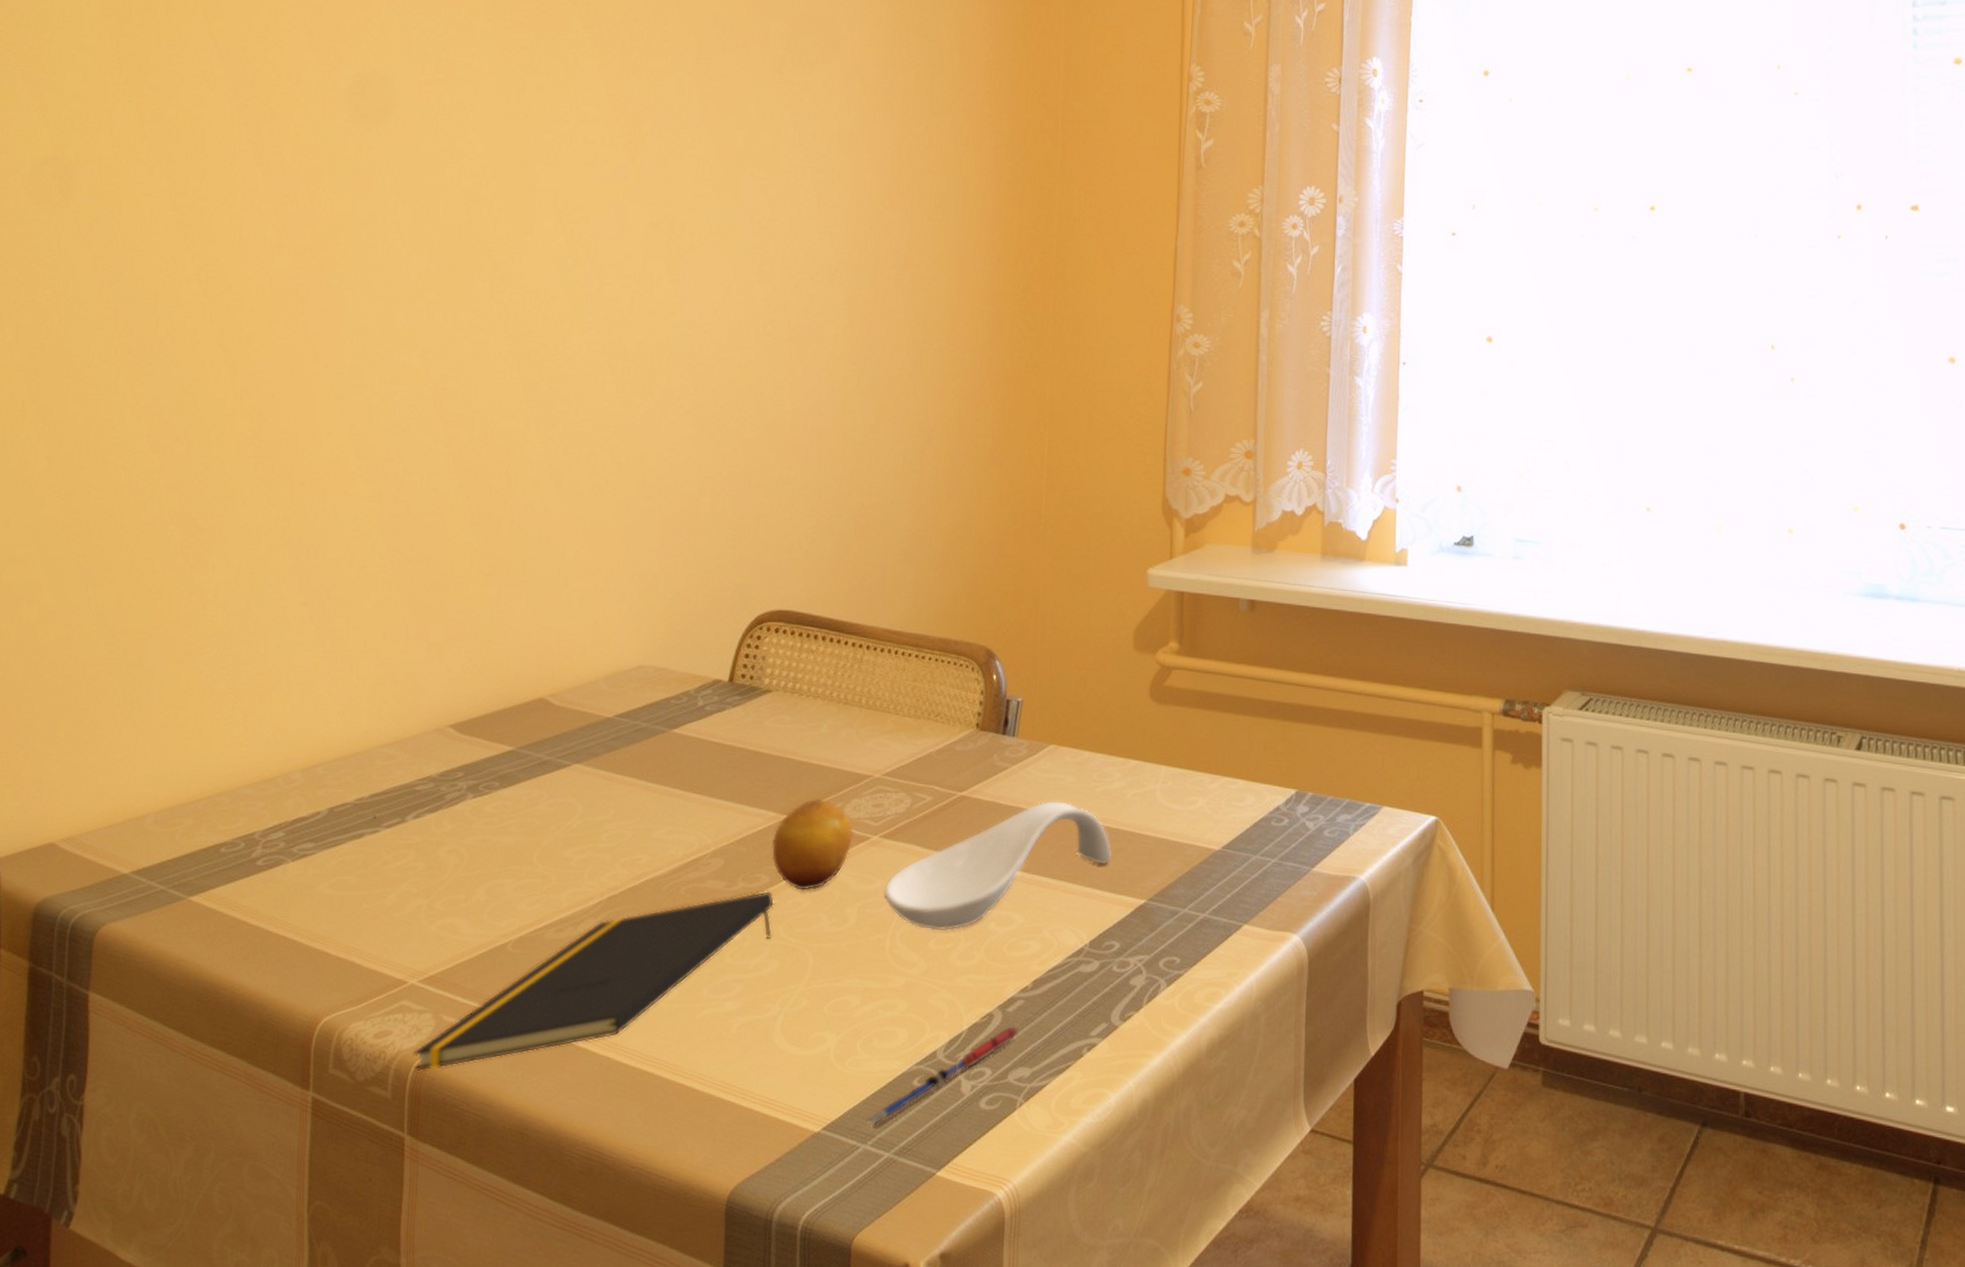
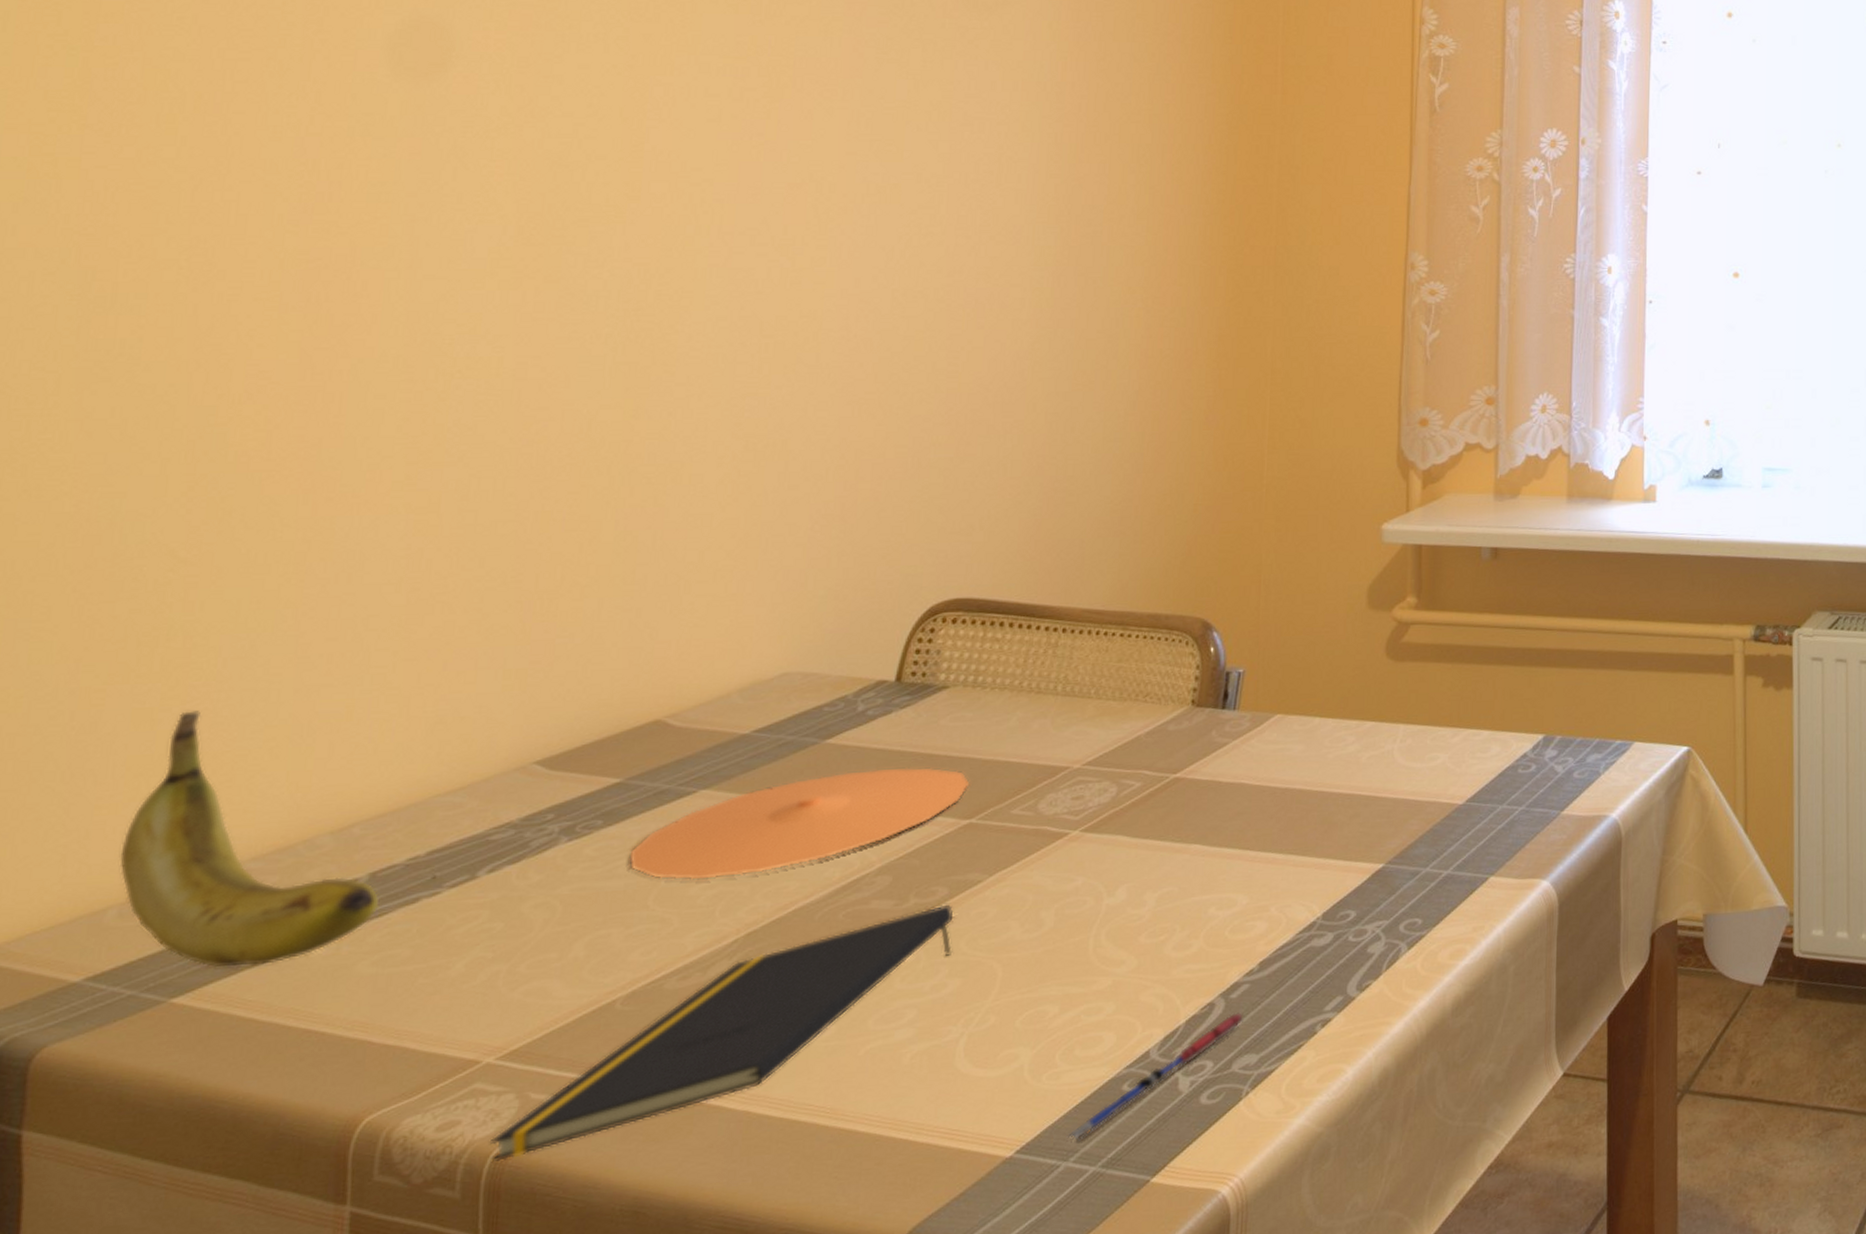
banana: none [155,656,335,877] -> present [119,711,379,968]
plate: none [519,760,789,845] -> present [629,767,970,880]
fruit: present [772,798,853,891] -> none [950,797,1049,899]
spoon rest: present [883,801,1112,931] -> none [1085,772,1346,924]

